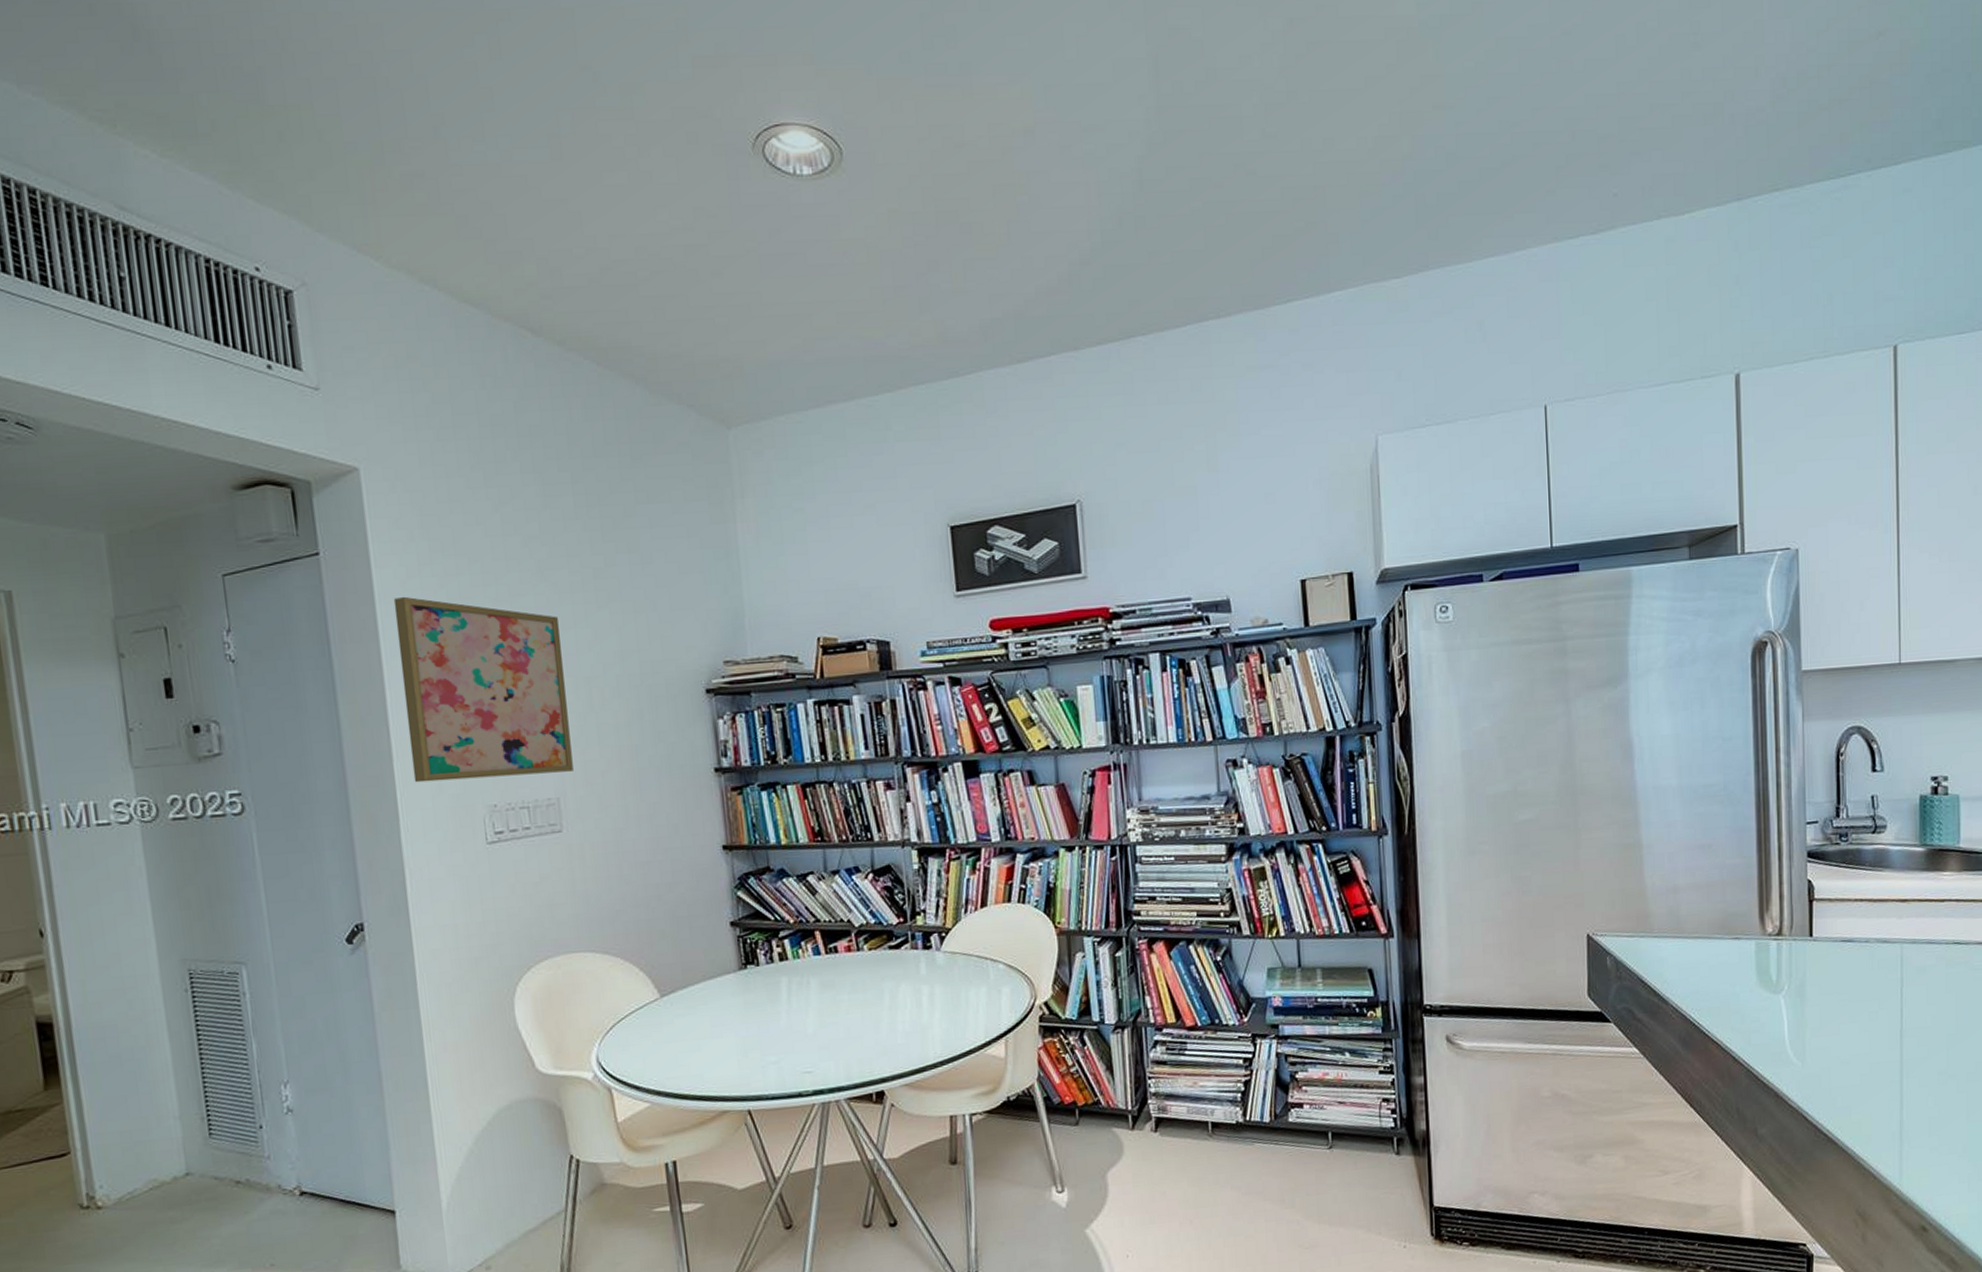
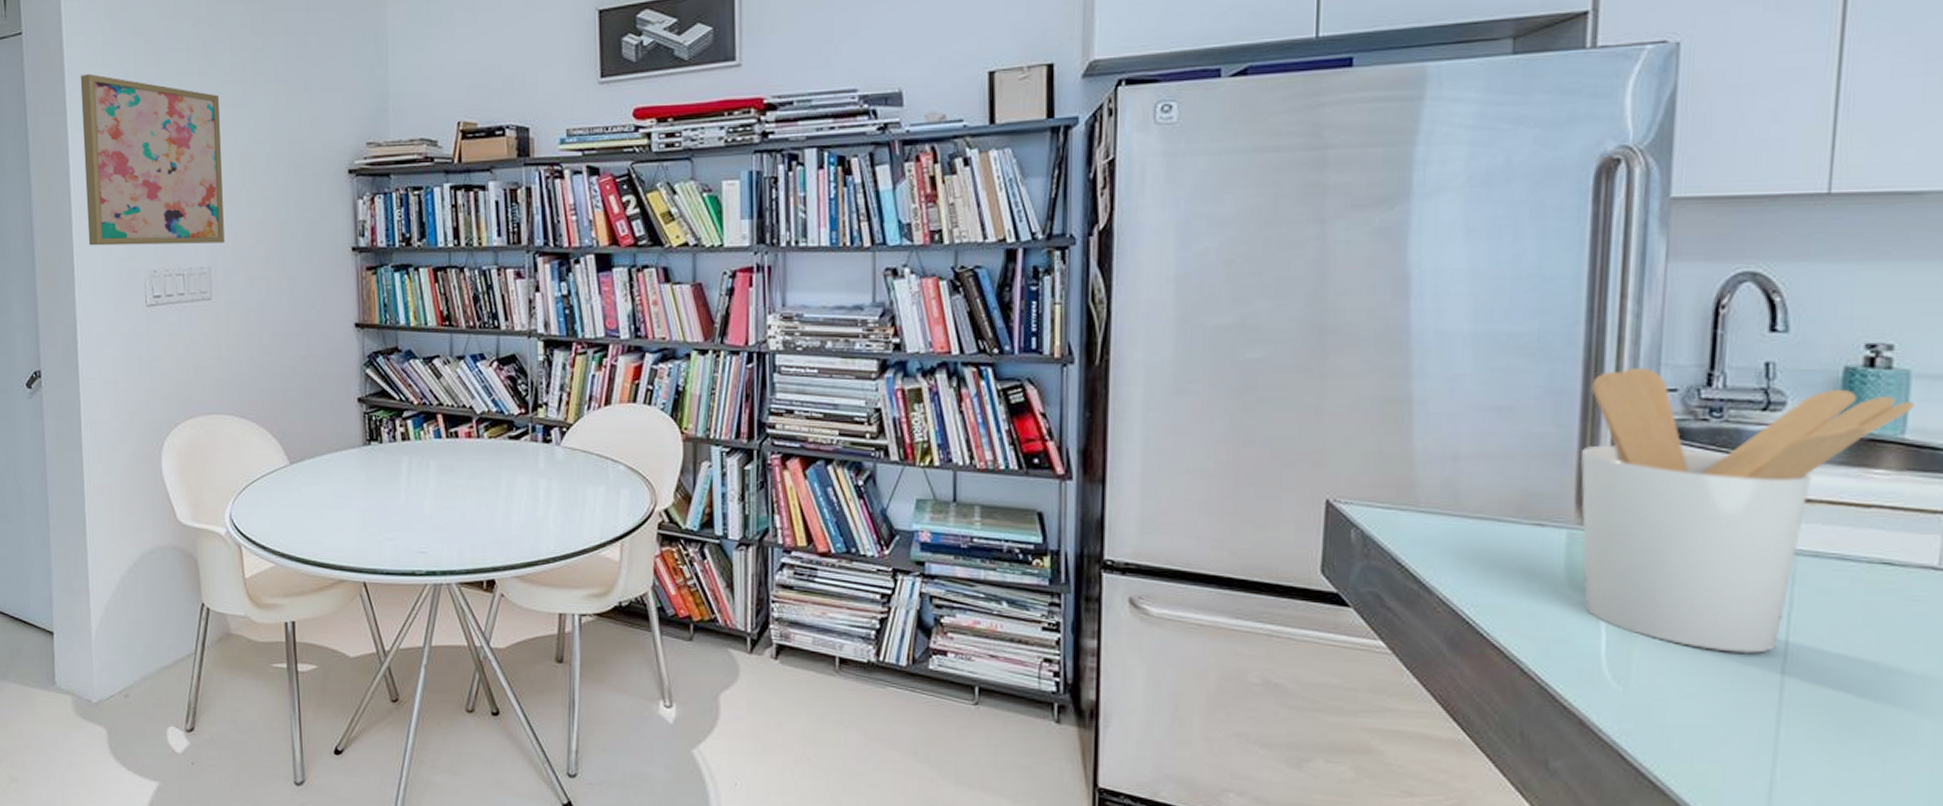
utensil holder: none [1760,805,1964,1025] -> present [1581,367,1915,654]

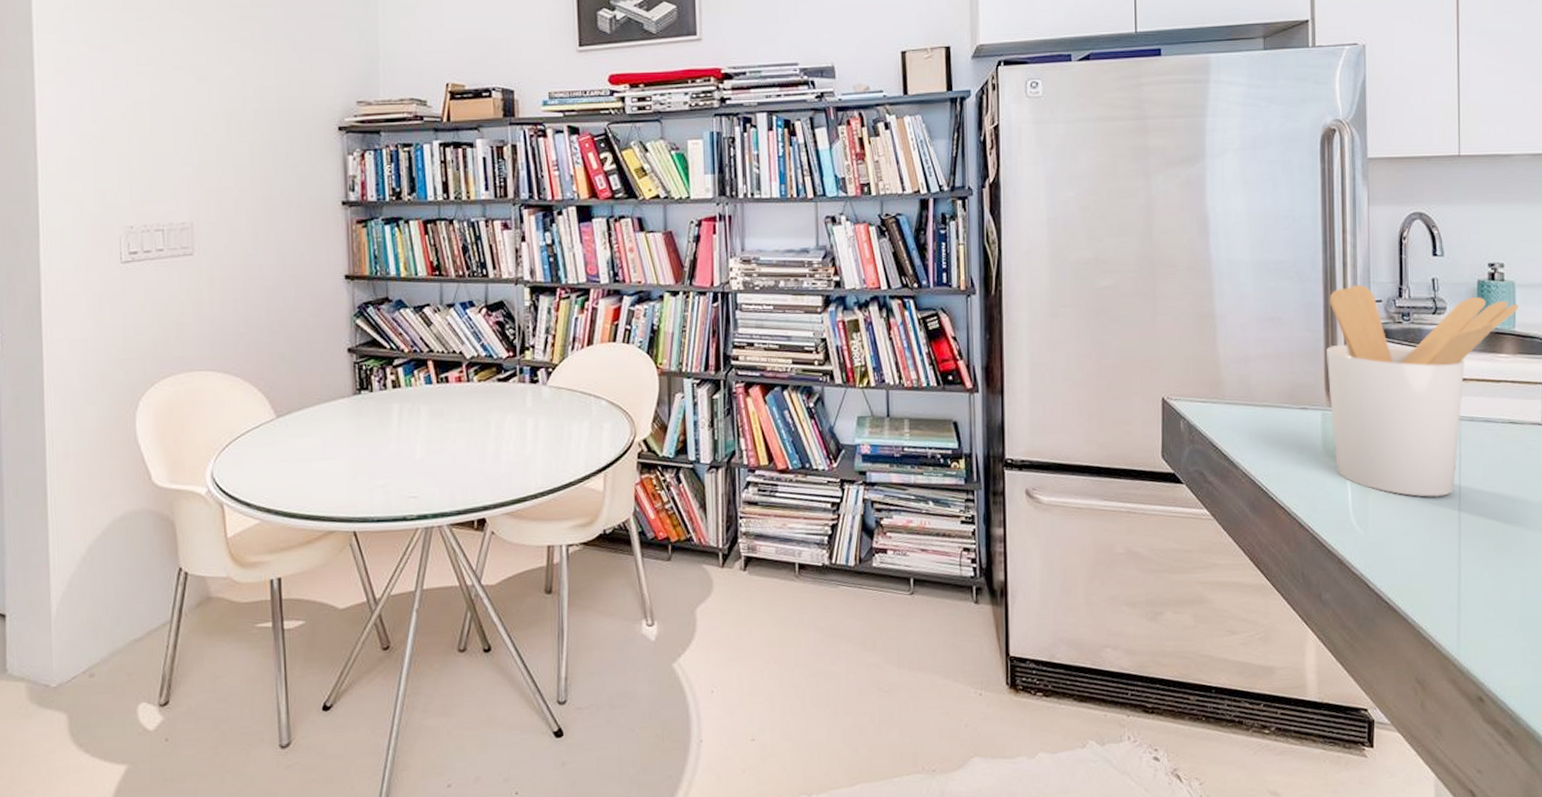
wall art: present [80,73,224,246] -> none [50,26,208,202]

